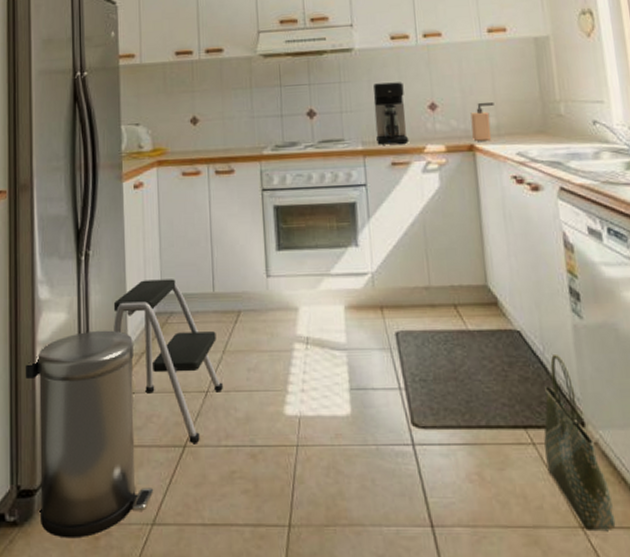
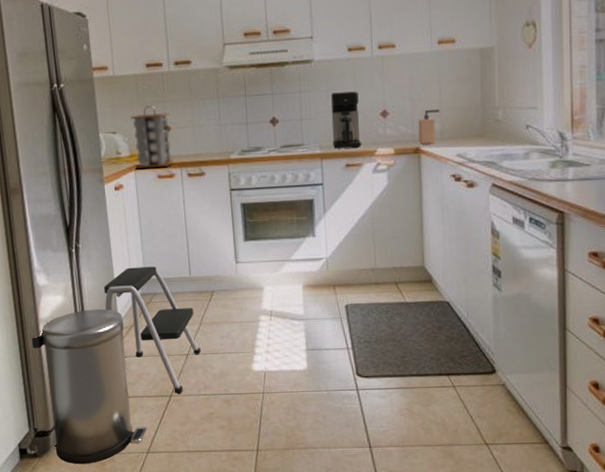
spice rack: none [156,95,200,166] -> present [130,105,174,170]
shopping bag: present [544,353,616,530] -> none [462,318,513,446]

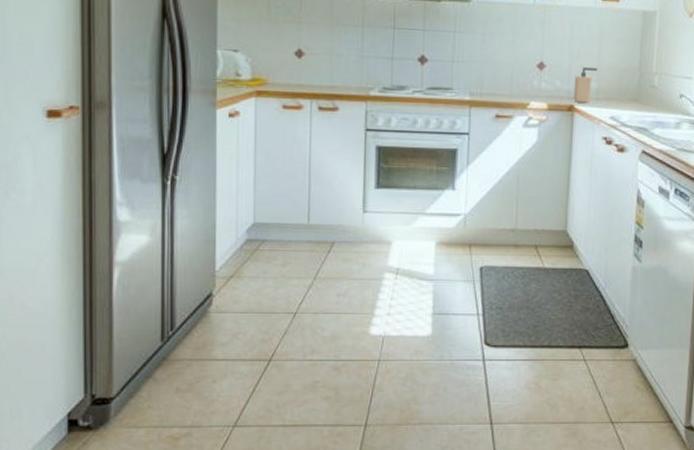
pedal bin: present [31,308,148,465] -> none [100,254,237,440]
step stool: present [103,266,201,393] -> none [201,208,312,357]
spice rack: present [130,105,174,170] -> none [257,24,304,98]
coffee maker: present [330,91,362,149] -> none [484,37,516,98]

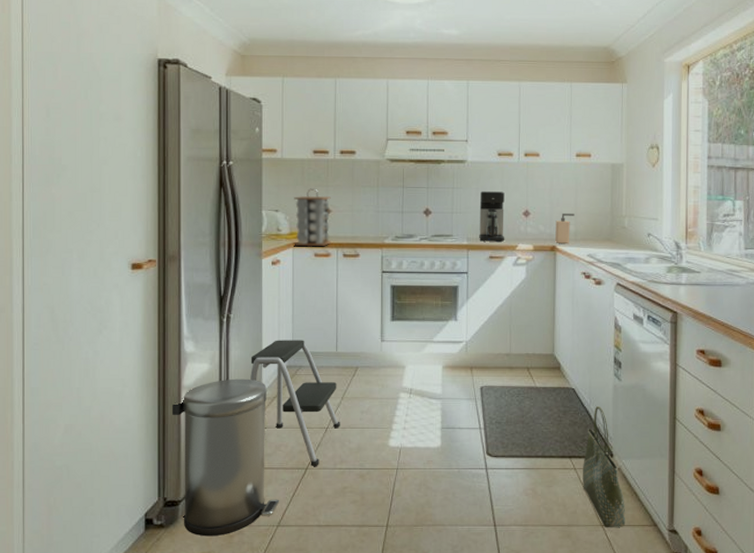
pedal bin: none [100,254,237,440] -> present [171,378,280,537]
step stool: none [201,208,312,357] -> present [250,340,340,466]
spice rack: none [257,24,304,98] -> present [294,188,331,248]
coffee maker: none [484,37,516,98] -> present [479,191,505,242]
shopping bag: none [592,289,640,424] -> present [583,405,626,527]

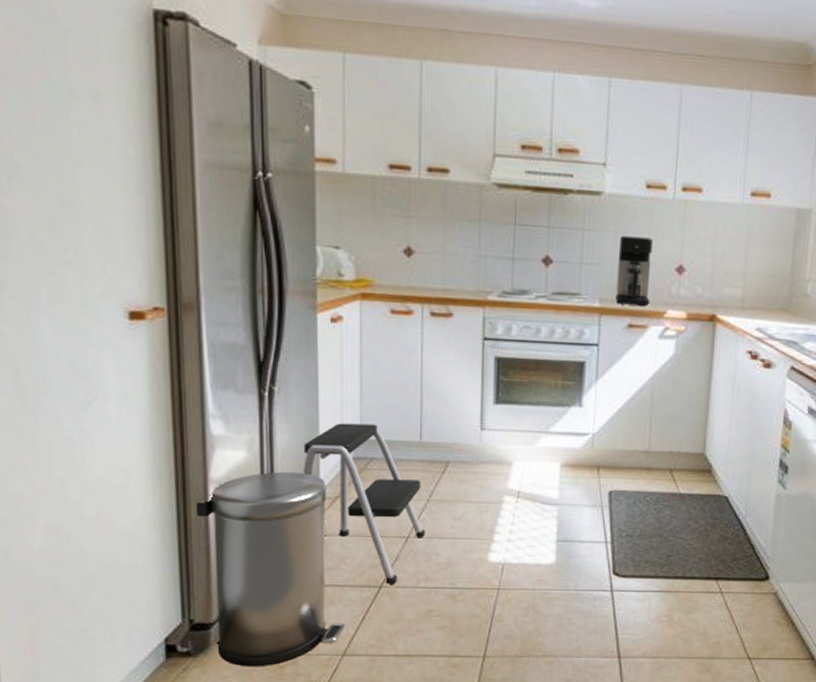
spice rack: present [294,188,331,248] -> none [361,218,414,302]
soap dispenser: present [555,213,575,243] -> none [716,271,744,312]
shopping bag: present [583,405,626,527] -> none [729,518,779,661]

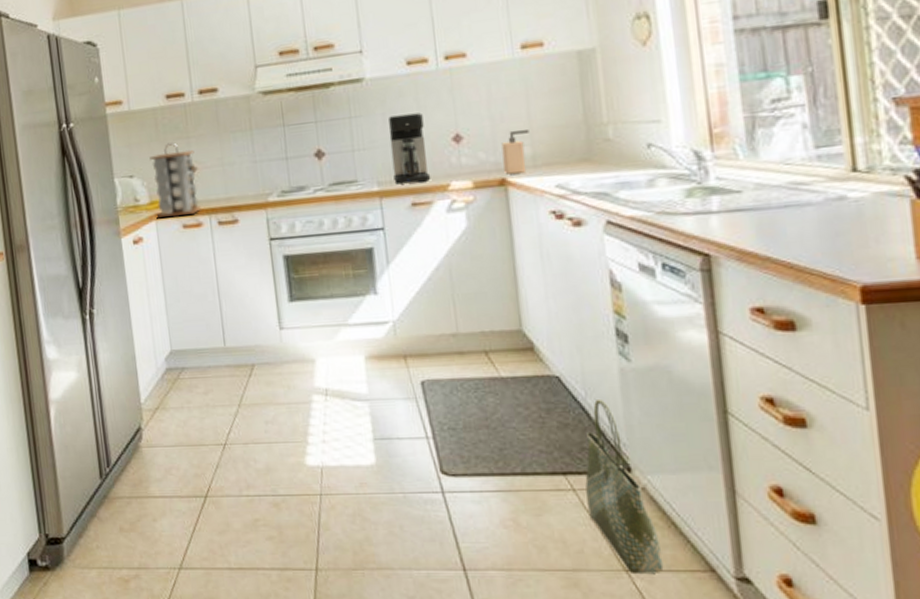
pedal bin: present [195,471,346,667] -> none [40,387,179,581]
step stool: present [303,423,425,584] -> none [122,334,241,493]
spice rack: none [361,218,414,302] -> present [149,142,201,218]
soap dispenser: none [716,271,744,312] -> present [501,128,530,174]
shopping bag: none [729,518,779,661] -> present [585,398,664,573]

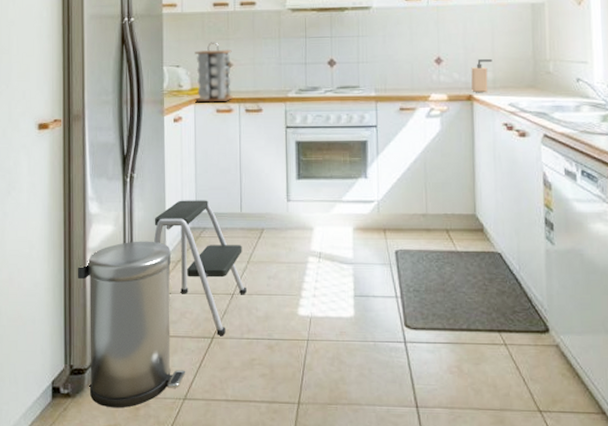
pedal bin: none [40,387,179,581] -> present [77,241,186,408]
step stool: none [122,334,241,493] -> present [154,200,247,335]
coffee maker: present [388,112,431,185] -> none [387,38,416,92]
shopping bag: present [585,398,664,573] -> none [514,272,568,414]

